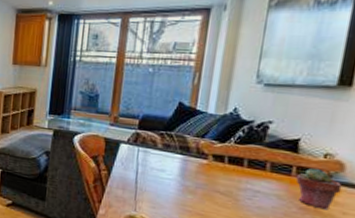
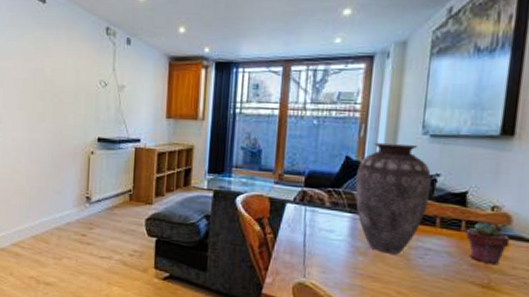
vase: none [186,89,264,195] -> present [355,142,432,255]

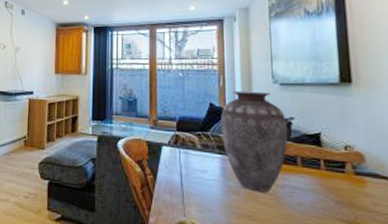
potted succulent: present [465,222,510,266] -> none [325,160,368,202]

